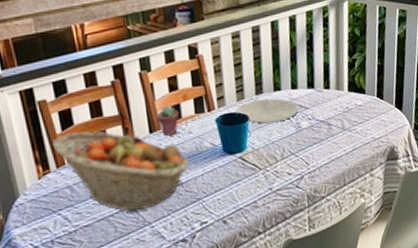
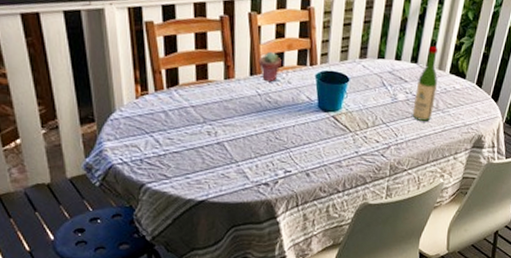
fruit basket: present [52,130,190,212] -> none [154,59,284,147]
plate: present [236,98,299,124] -> none [337,63,399,90]
wine bottle: none [318,68,340,144] -> present [412,46,439,121]

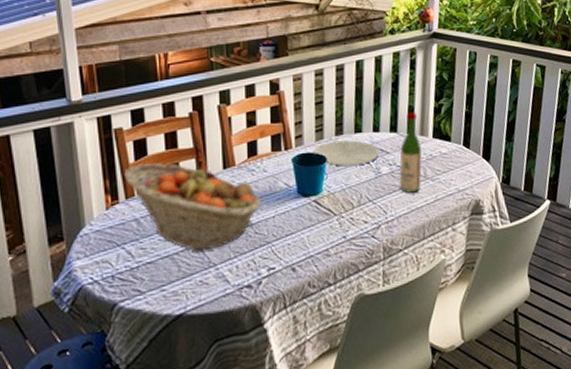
fruit basket: none [154,59,284,147] -> present [124,162,262,251]
potted succulent: present [258,51,282,82] -> none [231,141,255,174]
plate: none [337,63,399,90] -> present [314,140,380,166]

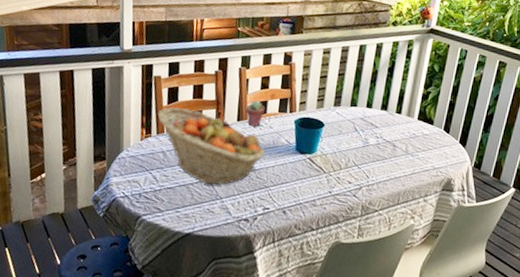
potted succulent: none [231,141,255,174] -> present [245,100,265,127]
plate: present [314,140,380,166] -> none [314,110,370,134]
wine bottle: present [399,113,423,193] -> none [383,95,407,164]

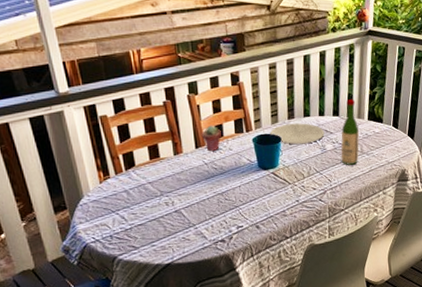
fruit basket: present [157,107,266,185] -> none [112,143,230,215]
plate: none [314,110,370,134] -> present [270,123,325,145]
wine bottle: none [383,95,407,164] -> present [341,99,360,165]

